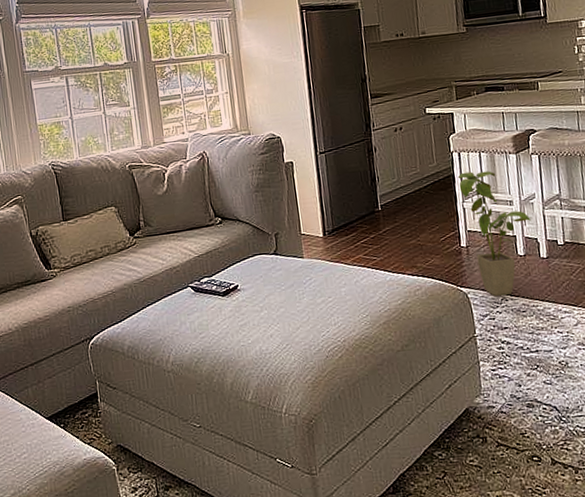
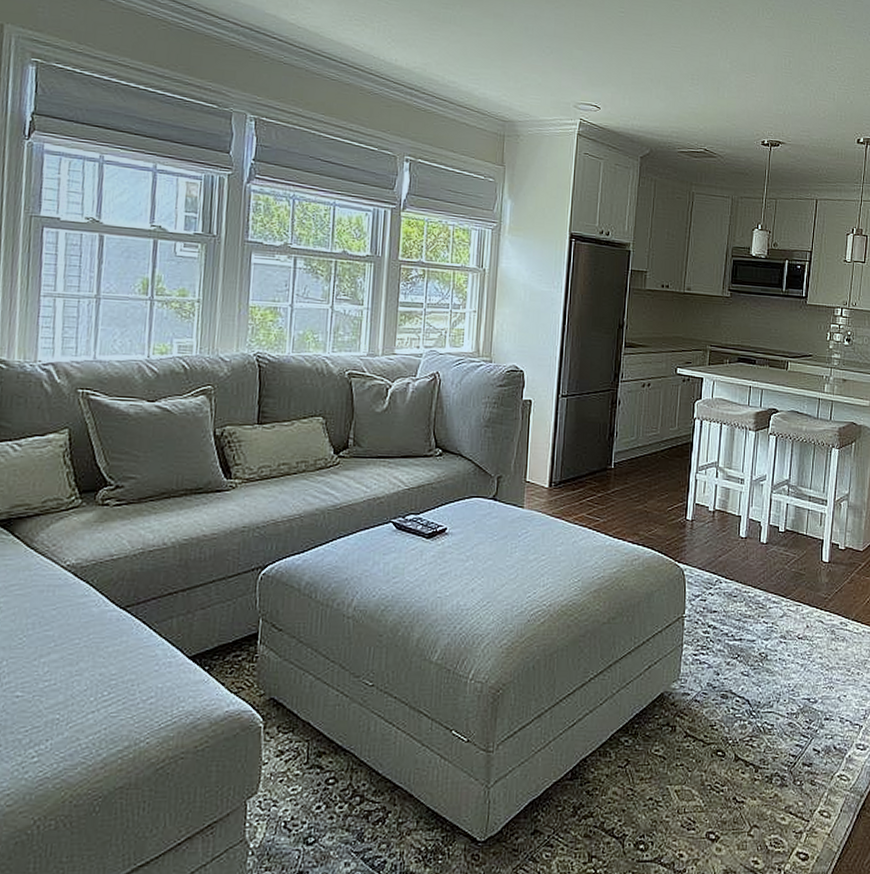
house plant: present [457,171,533,297] -> none [695,442,760,578]

